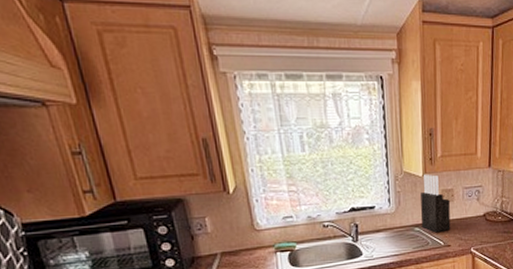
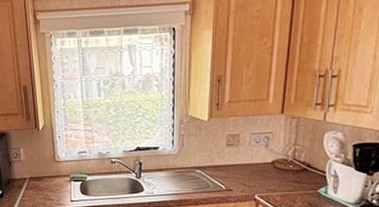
knife block: present [420,175,451,233] -> none [203,119,235,177]

